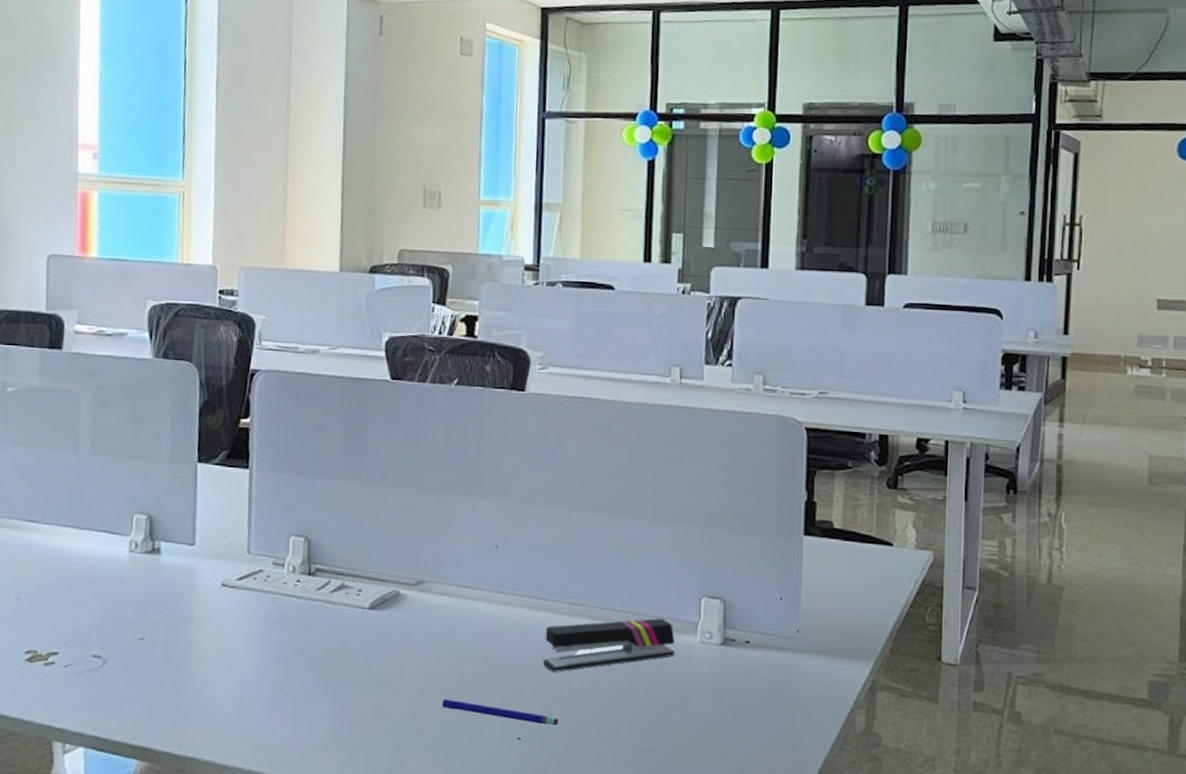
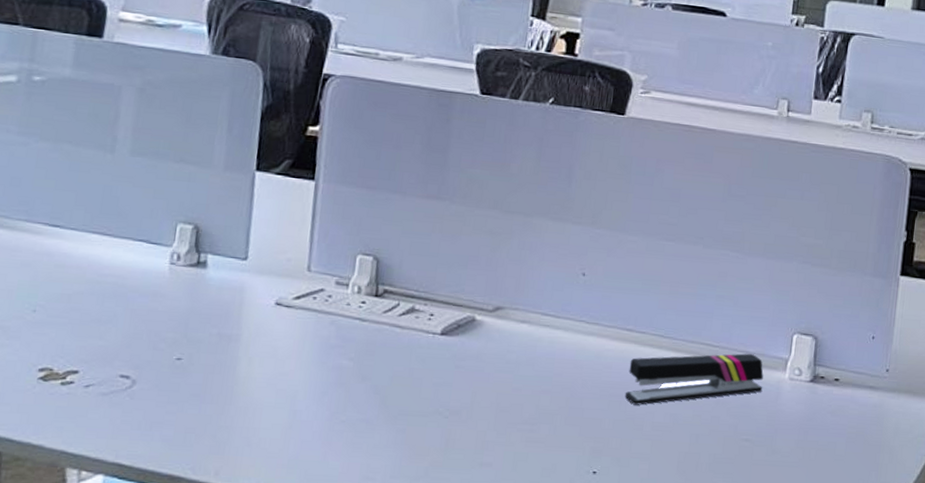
pen: present [441,699,559,725] -> none [513,430,638,460]

